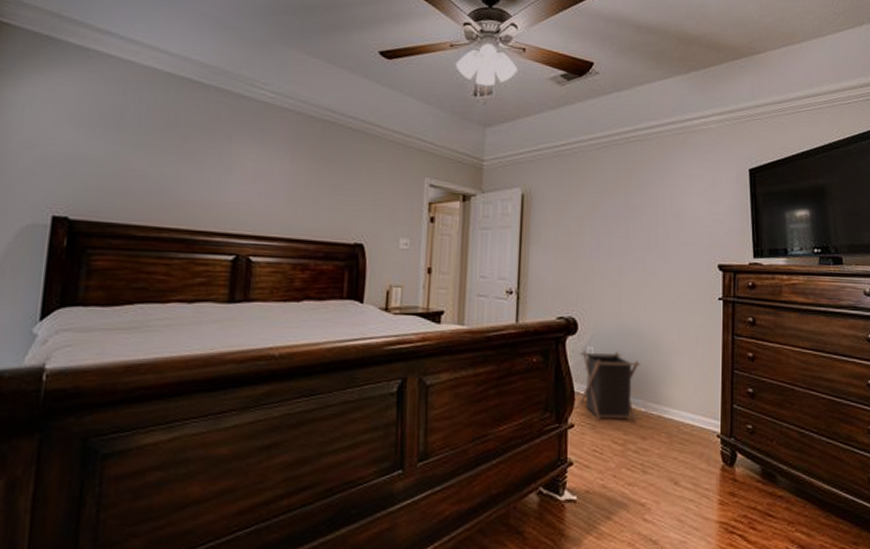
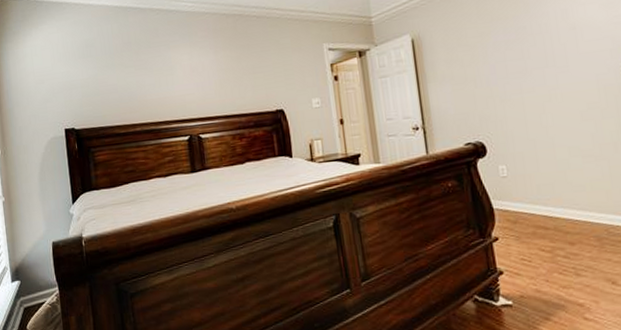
laundry basket: present [579,350,641,422] -> none [492,166,562,232]

